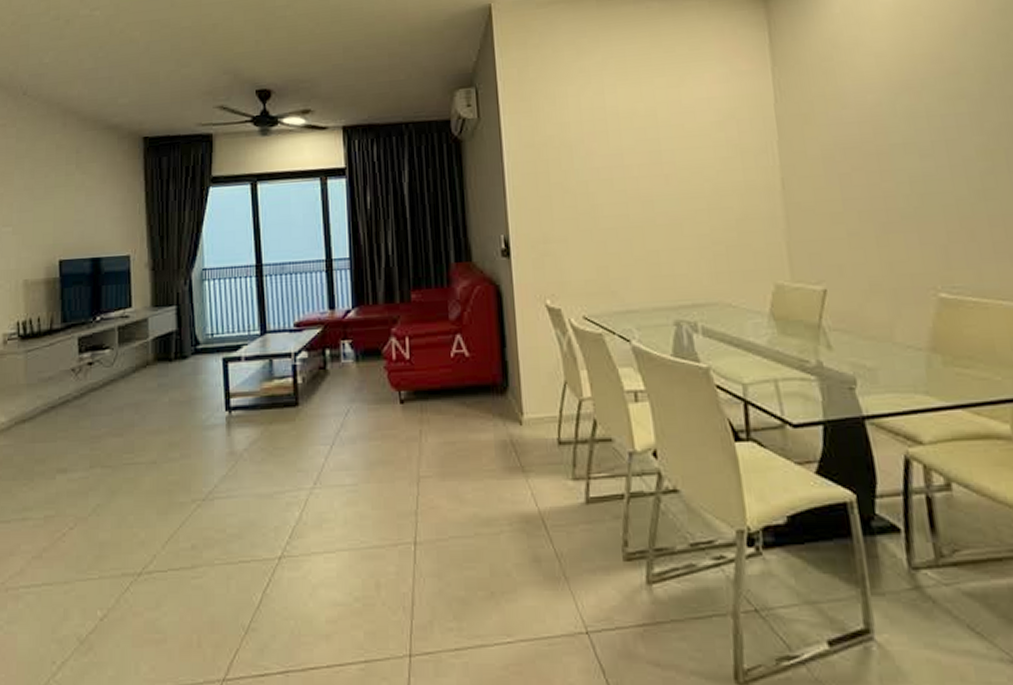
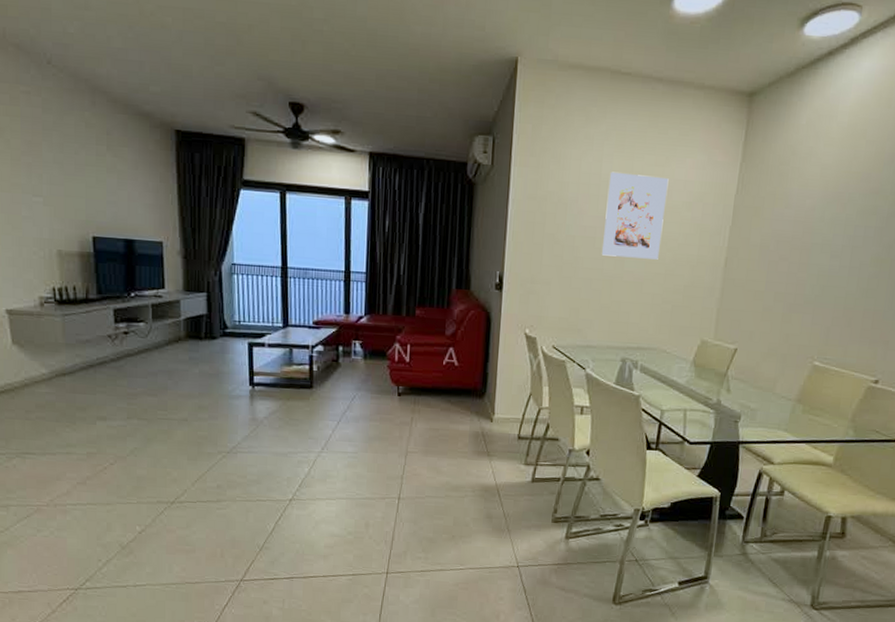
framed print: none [617,99,695,198] -> present [601,171,669,260]

